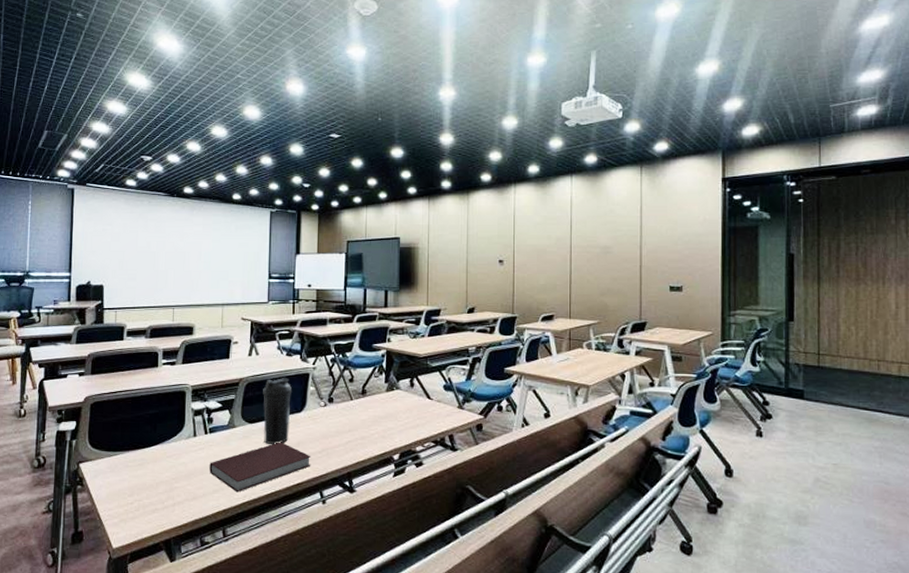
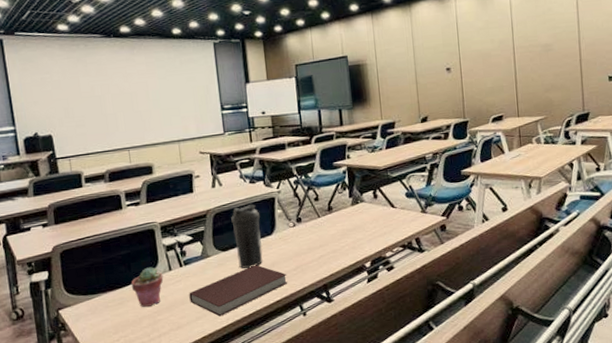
potted succulent: none [154,430,187,472] -> present [131,267,164,307]

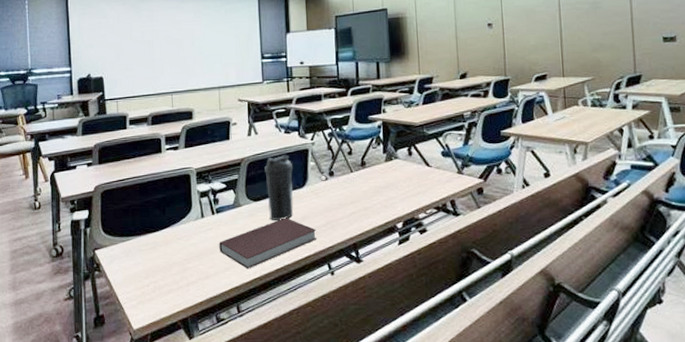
potted succulent: present [131,267,164,307] -> none [164,212,196,253]

